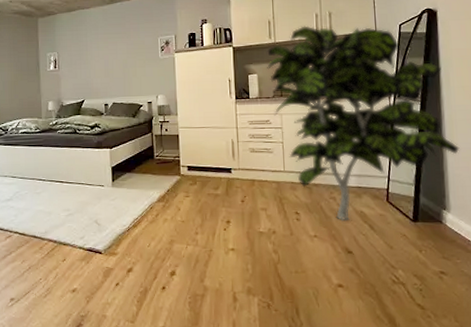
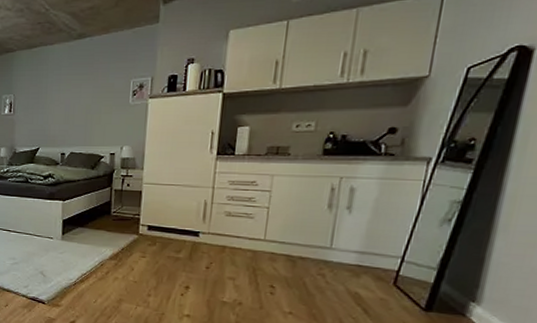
indoor plant: present [267,26,460,221] -> none [263,67,519,301]

